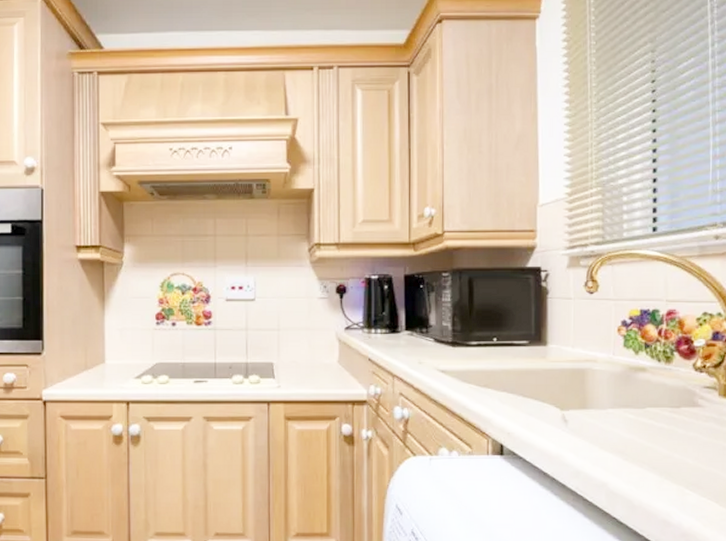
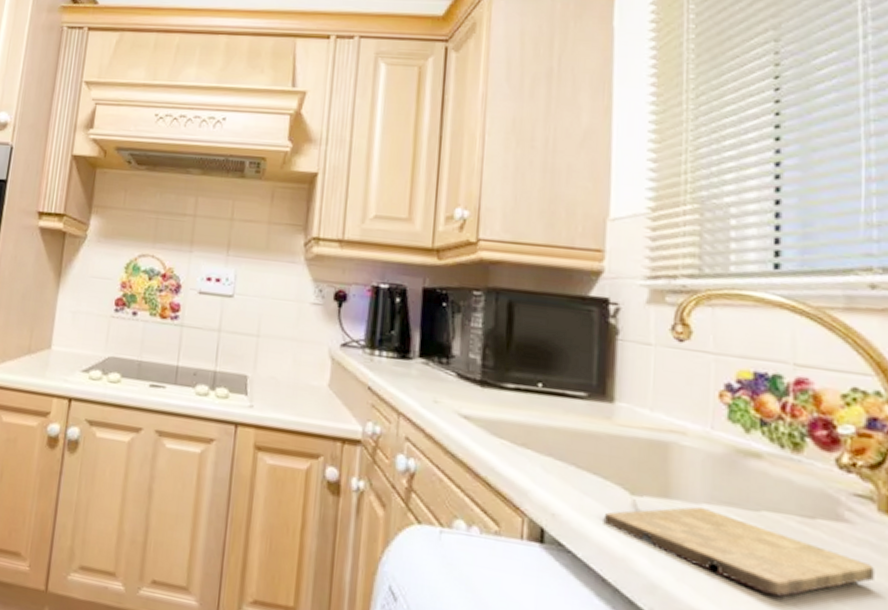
cutting board: none [543,412,716,465] -> present [603,507,874,598]

